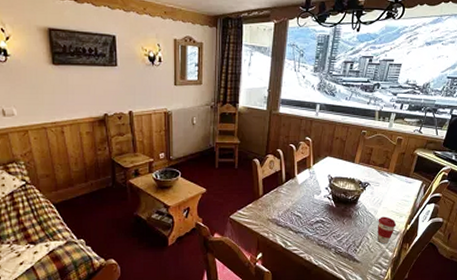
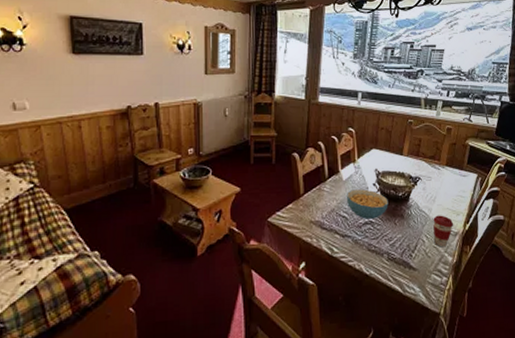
cereal bowl: none [301,192,339,219] -> present [347,189,389,219]

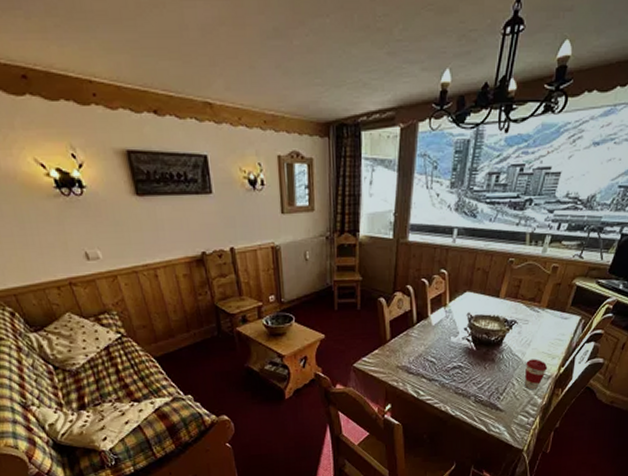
cereal bowl: present [347,189,389,219] -> none [436,334,479,364]

